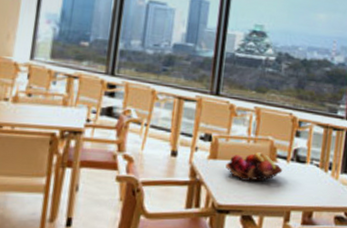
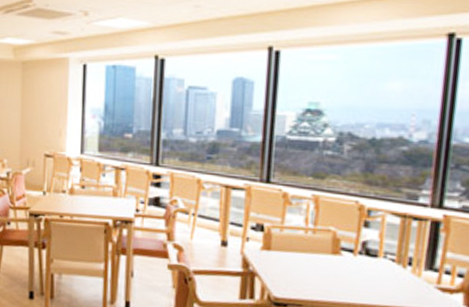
fruit basket: present [225,152,283,182] -> none [281,244,349,276]

